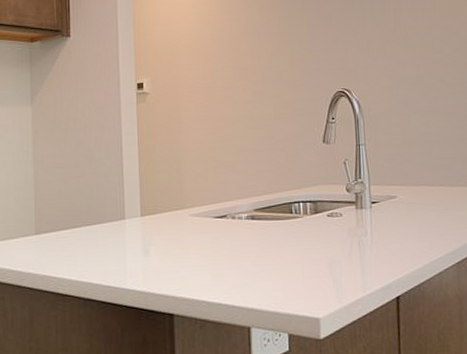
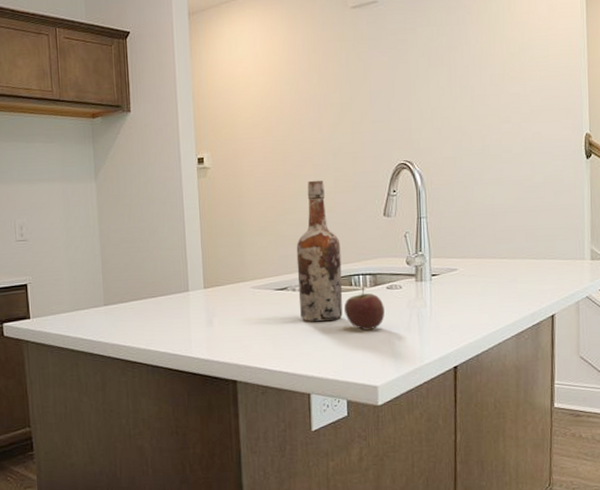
wine bottle: none [236,106,283,251] -> present [296,180,343,322]
apple: none [284,215,326,260] -> present [343,288,385,331]

